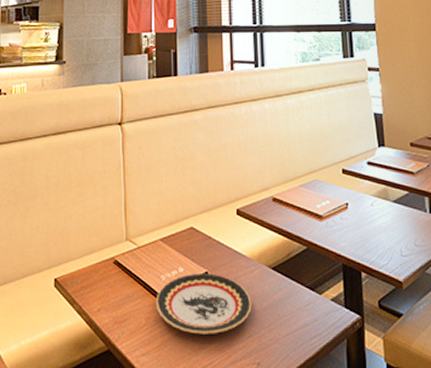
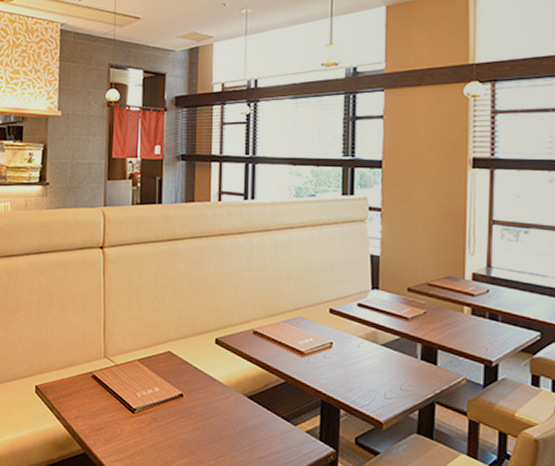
plate: present [155,273,252,334] -> none [130,394,225,450]

